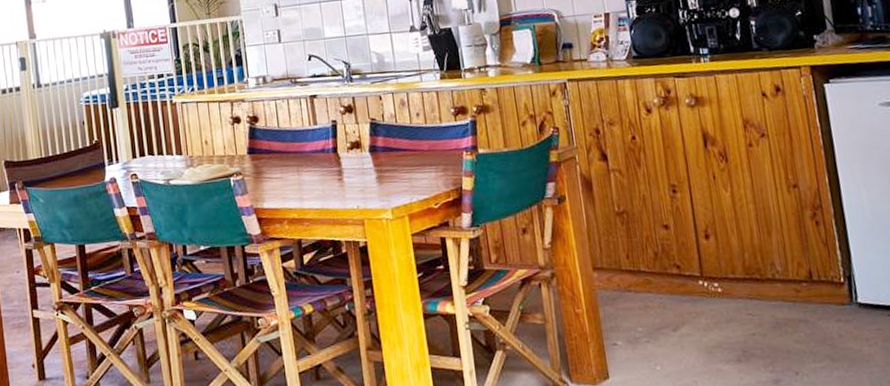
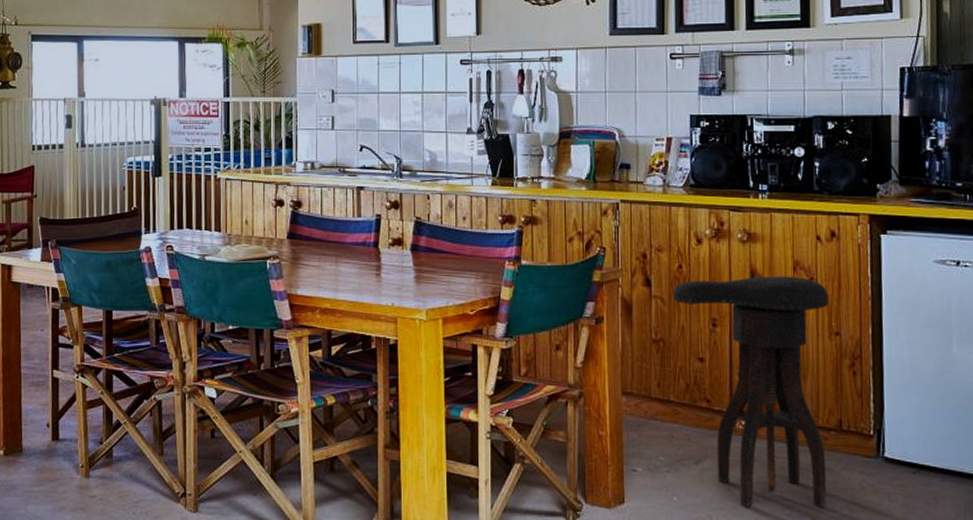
stool: none [629,134,808,368] -> present [672,276,829,507]

